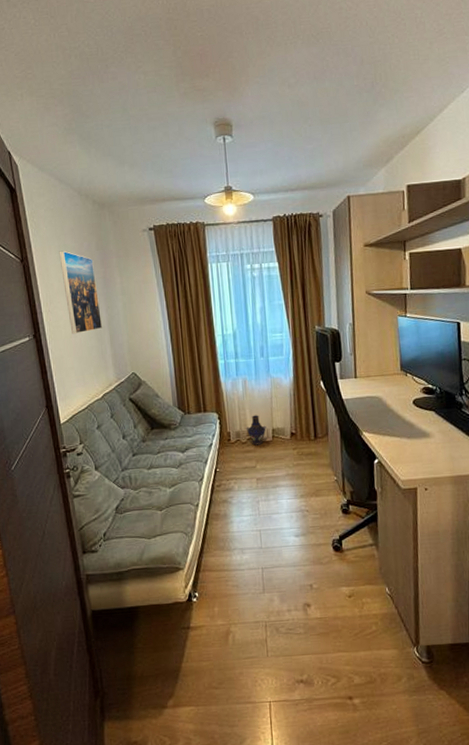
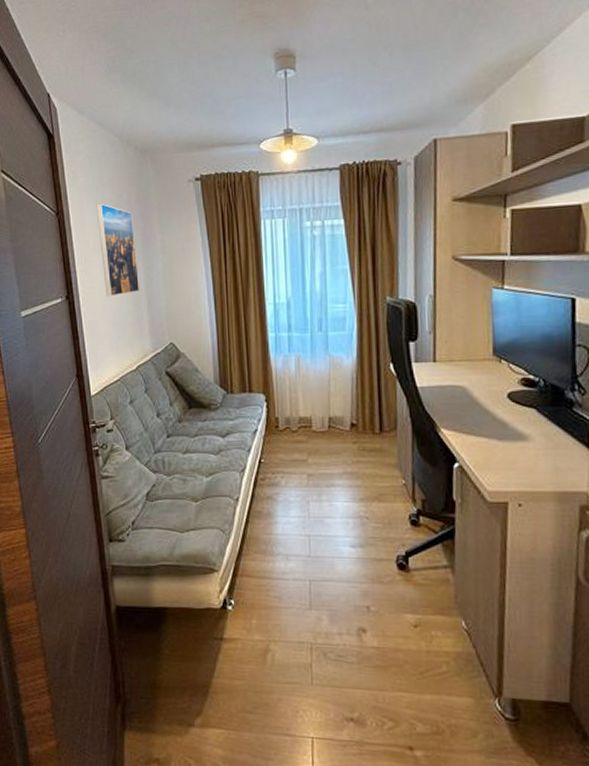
vase: present [246,415,266,446] -> none [297,399,322,435]

